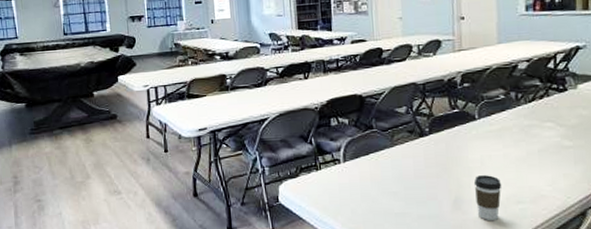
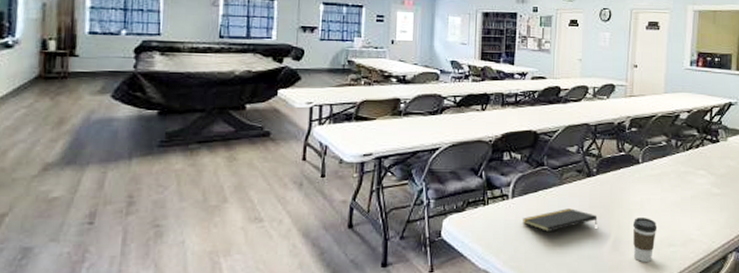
notepad: none [357,169,435,193] -> present [523,208,598,231]

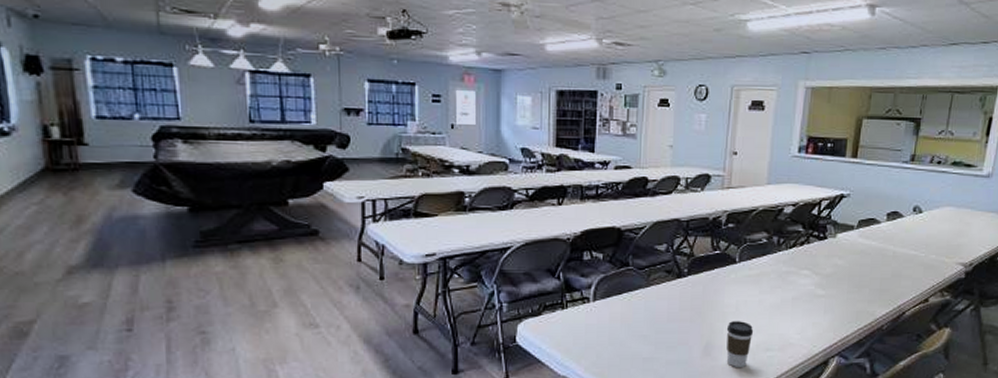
notepad: present [523,208,598,231] -> none [605,312,688,336]

